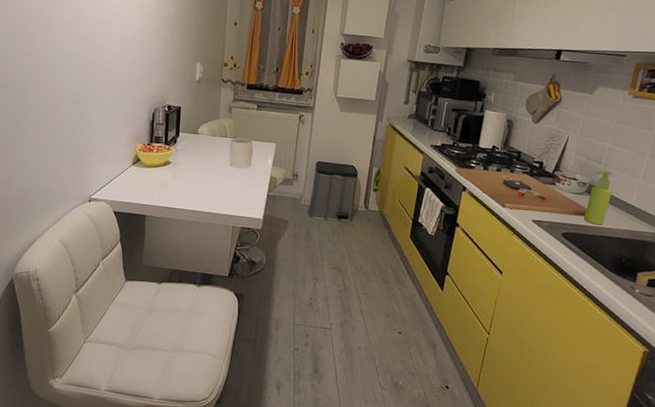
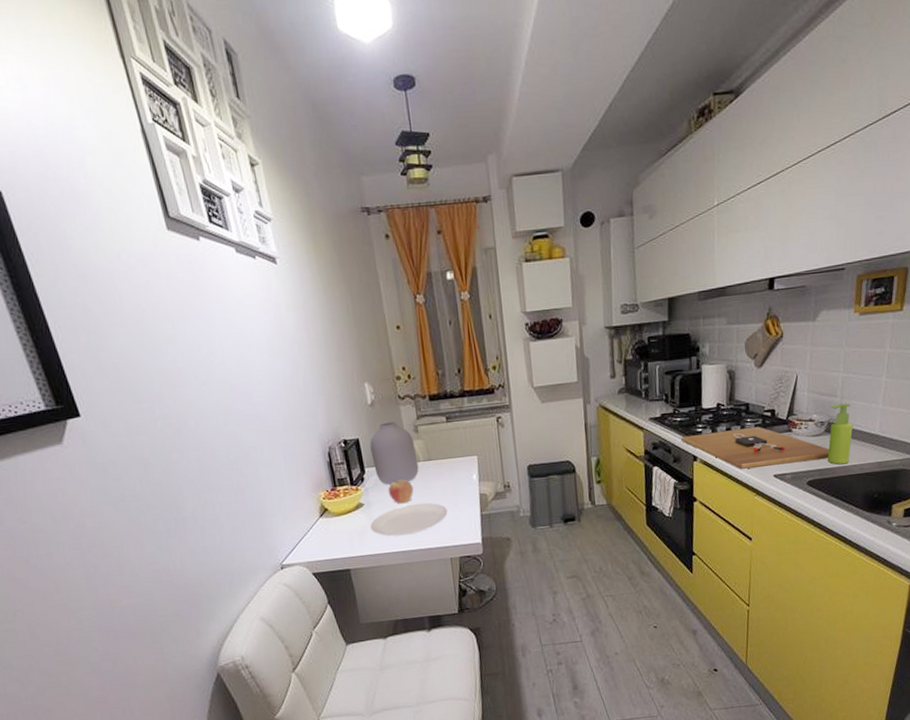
plate: none [171,171,240,199] -> present [370,502,448,538]
vase: none [187,98,226,152] -> present [370,421,419,485]
fruit: none [194,147,216,170] -> present [388,479,414,504]
mug: present [228,137,253,169] -> none [425,457,456,494]

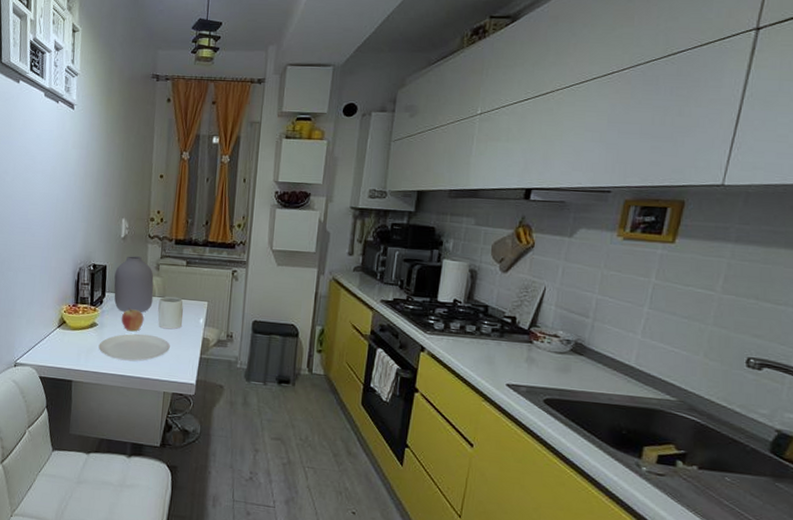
mug: none [425,457,456,494] -> present [157,296,184,330]
cutting board: present [681,426,830,470] -> none [411,325,574,379]
soap dispenser: present [828,403,853,465] -> none [571,325,605,390]

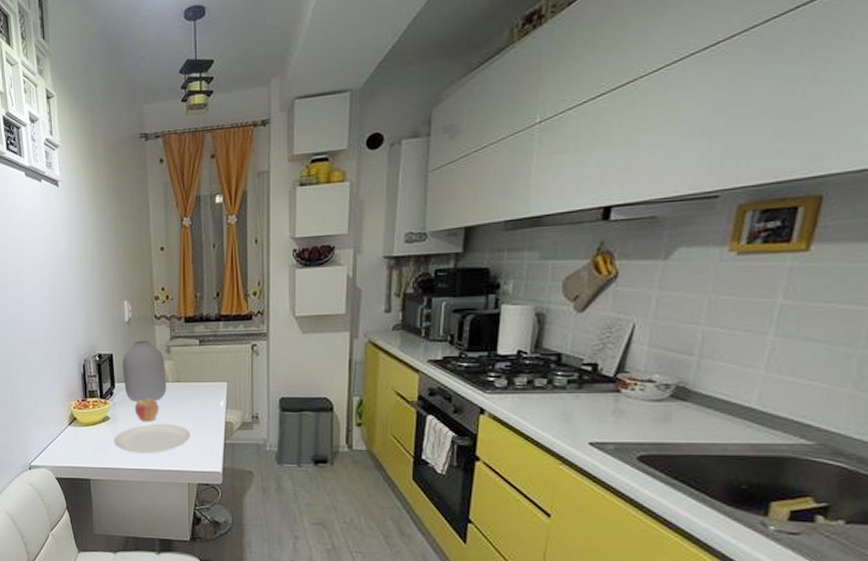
mug: present [157,296,184,330] -> none [173,380,202,416]

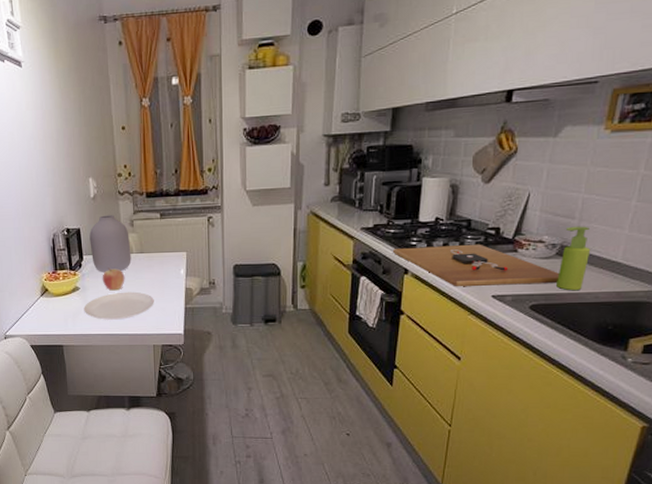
cutting board: none [466,381,676,432] -> present [393,244,560,287]
soap dispenser: none [672,364,716,441] -> present [556,226,591,291]

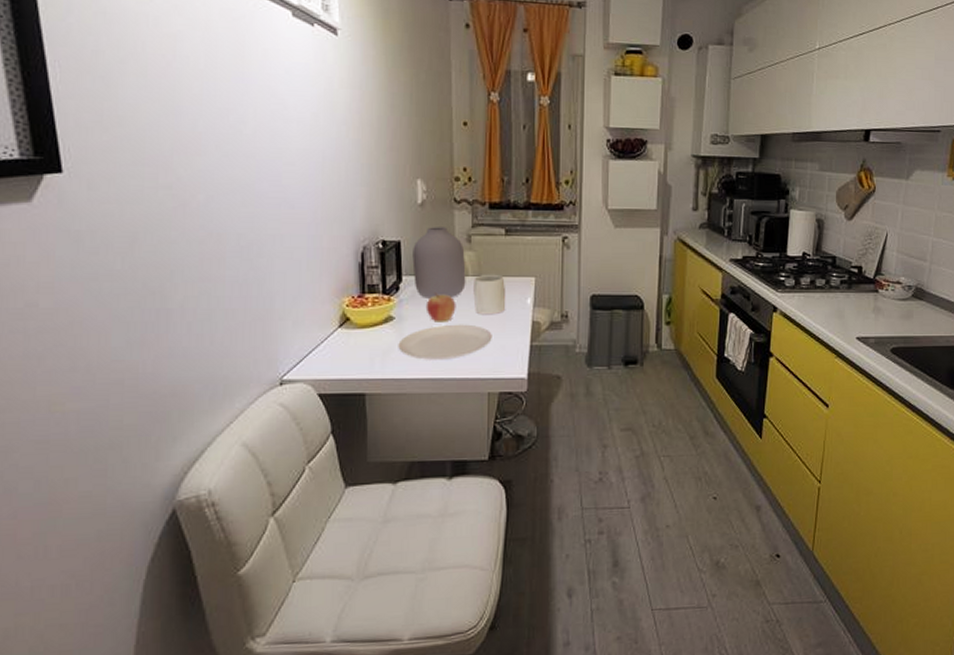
mug: none [137,251,164,284] -> present [473,274,506,315]
cutting board: present [393,244,560,287] -> none [762,282,916,328]
soap dispenser: present [556,226,591,291] -> none [913,268,941,334]

